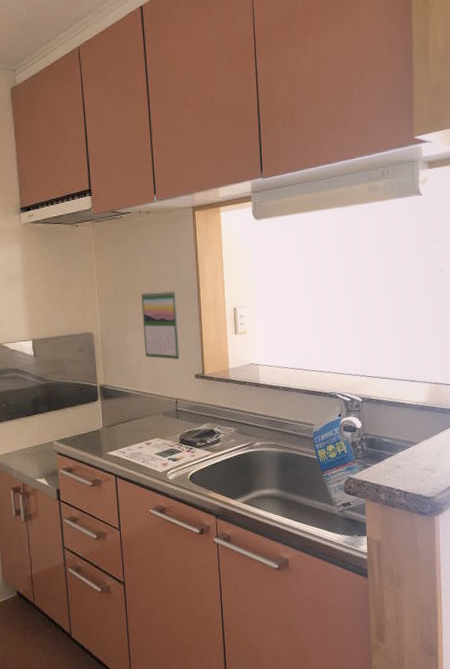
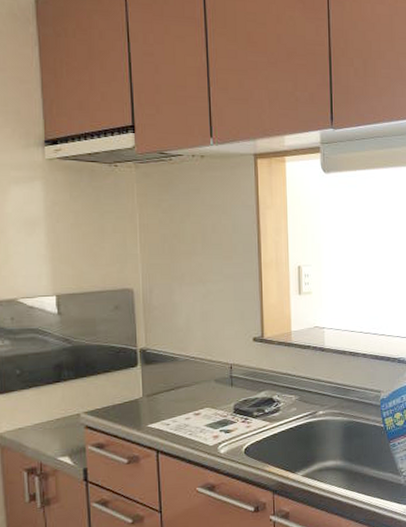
calendar: present [141,289,181,360] -> none [192,243,237,321]

